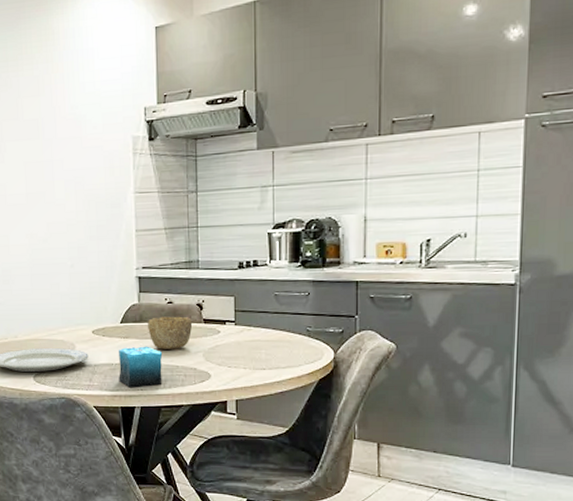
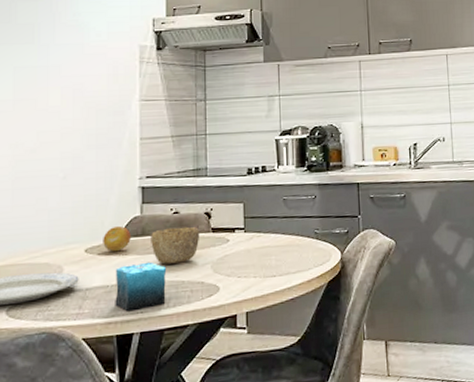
fruit: none [106,312,130,335] -> present [103,226,131,252]

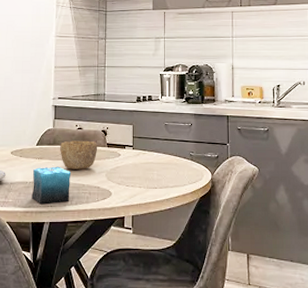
fruit: present [103,226,131,252] -> none [24,136,45,156]

